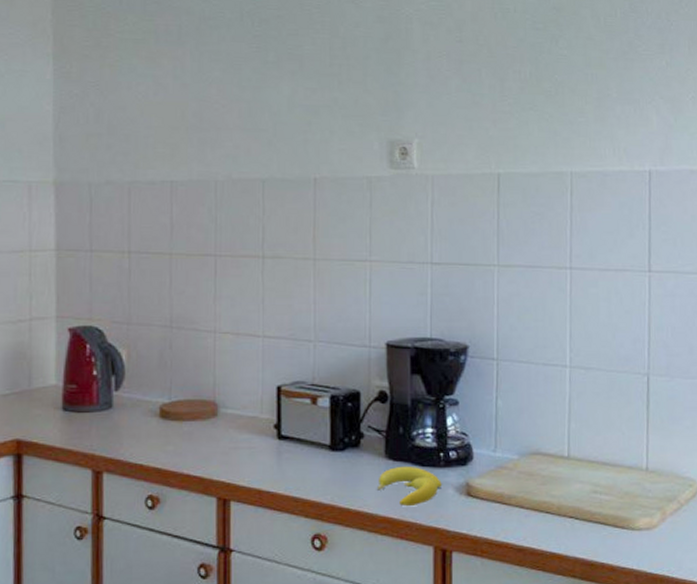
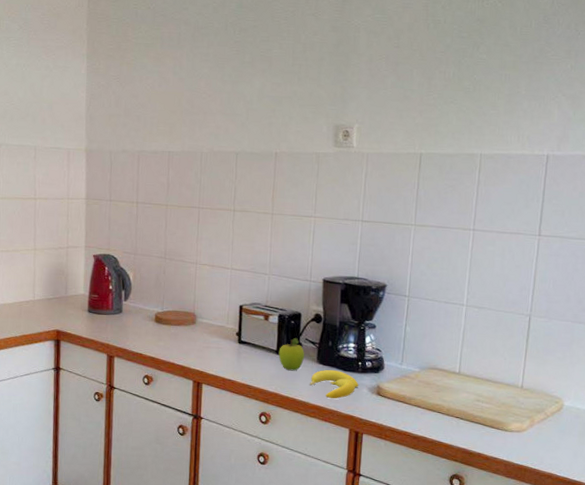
fruit: none [333,425,368,472] -> present [278,337,304,371]

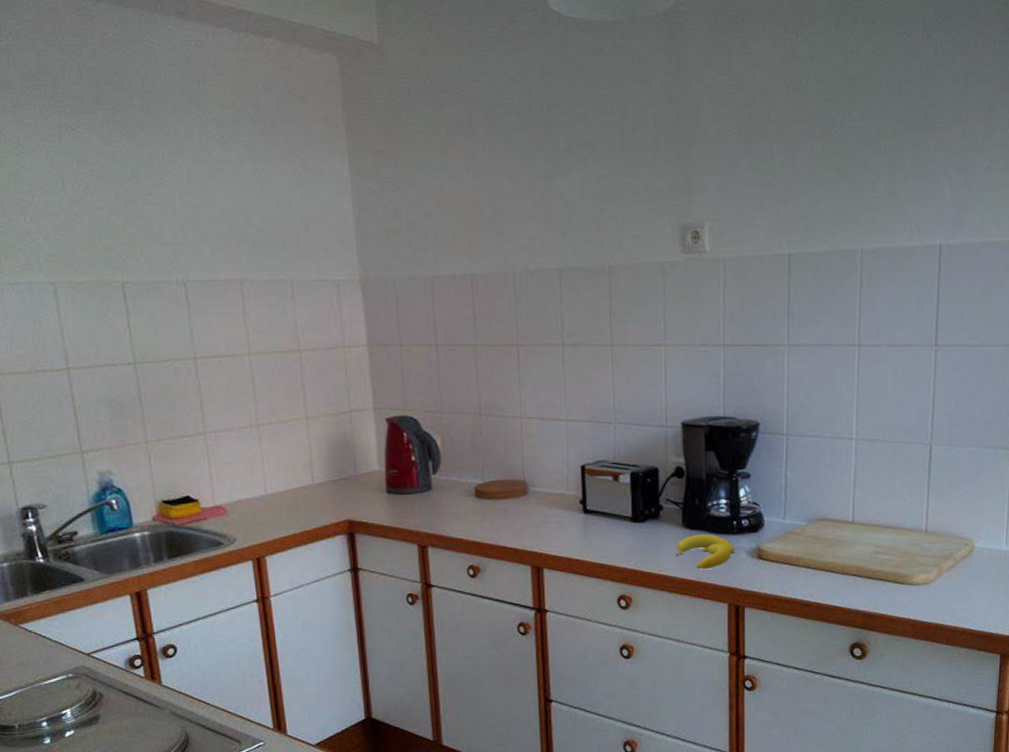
fruit: present [278,337,304,371] -> none [634,499,666,541]

